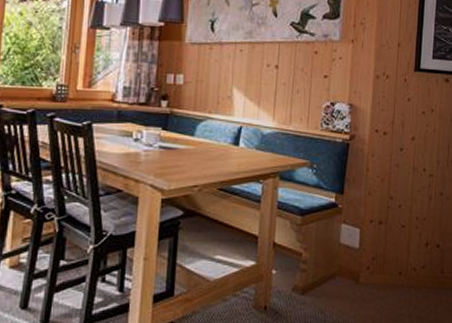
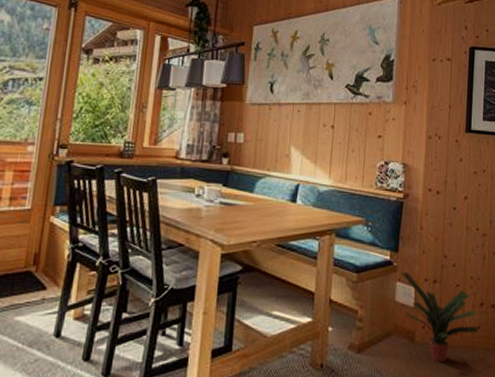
potted plant: none [347,213,423,302] -> present [401,272,479,363]

